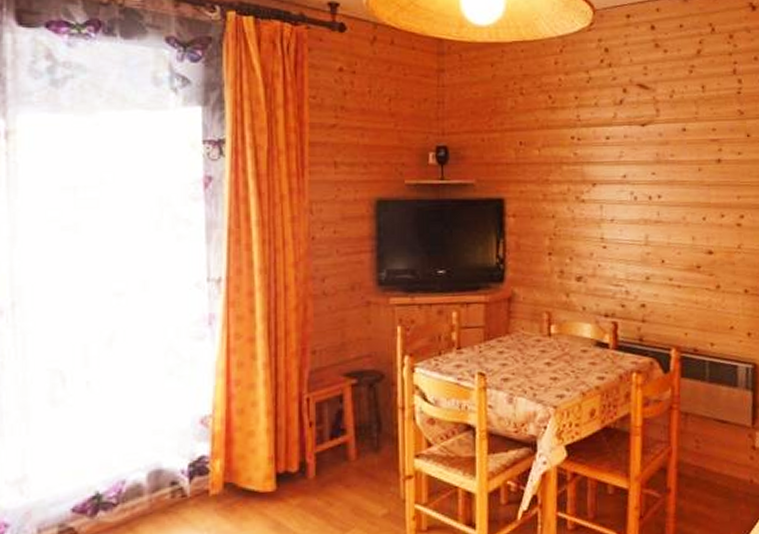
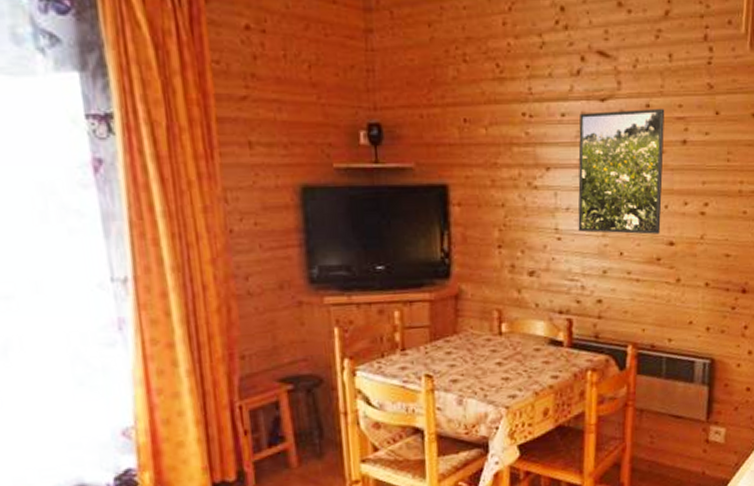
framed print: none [621,132,700,244] -> present [578,109,665,235]

